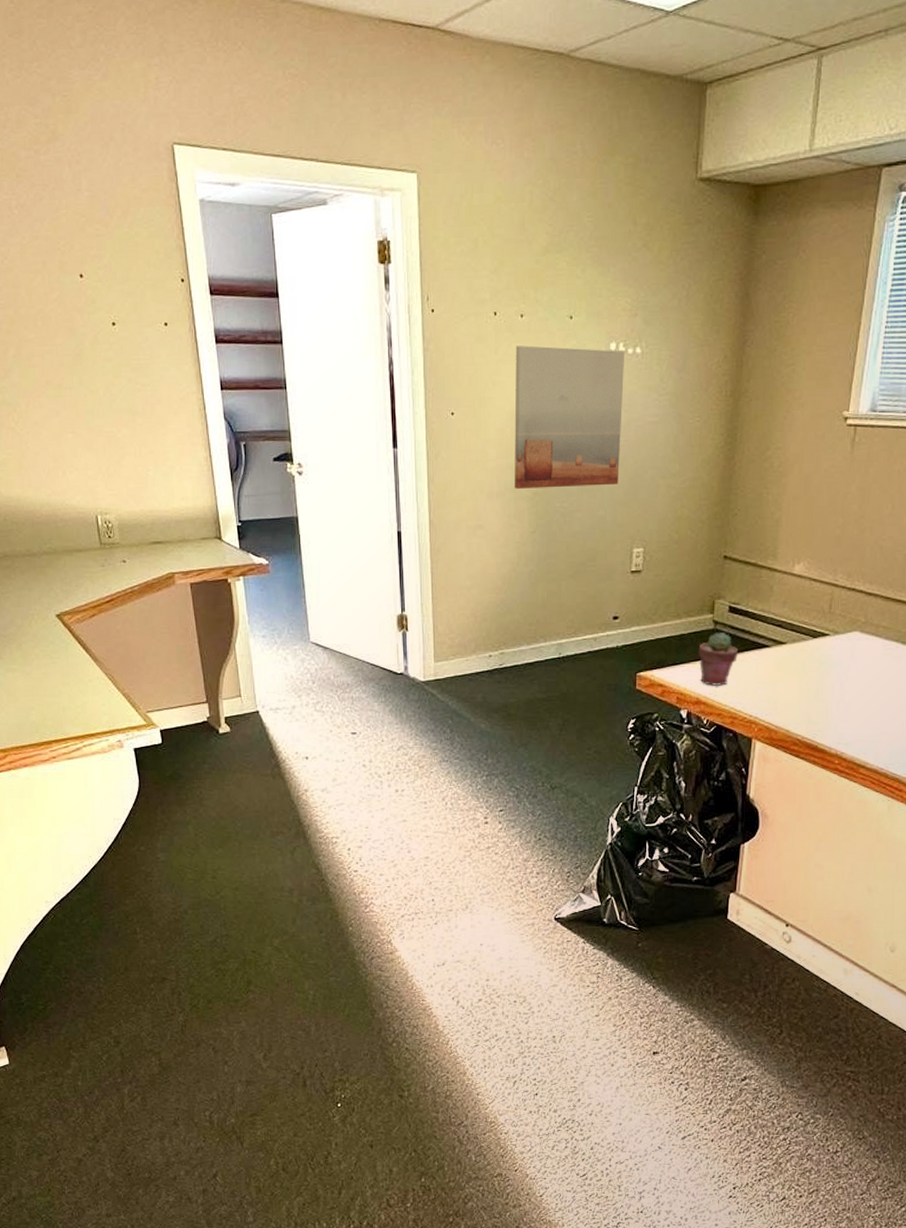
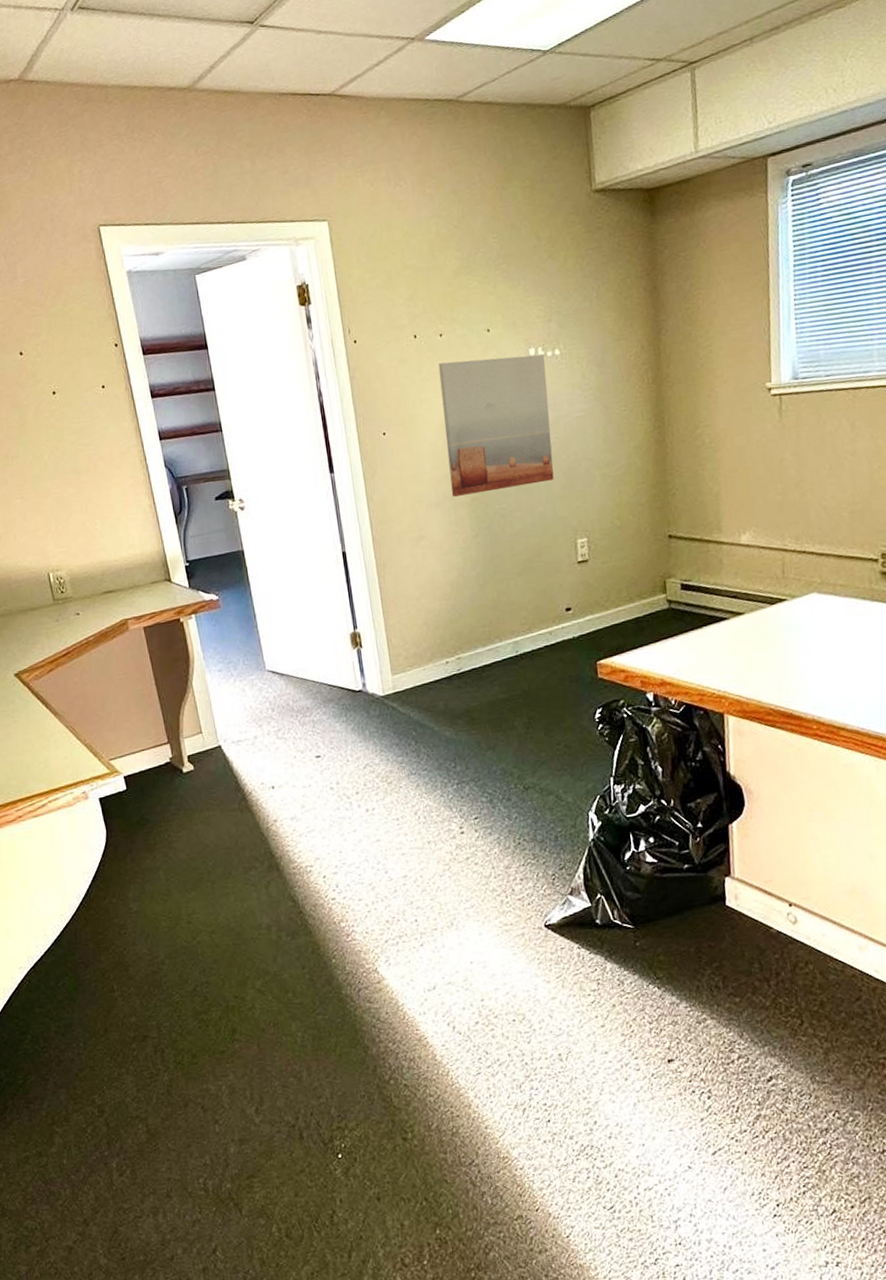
potted succulent: present [698,632,738,686] -> none [656,610,697,665]

